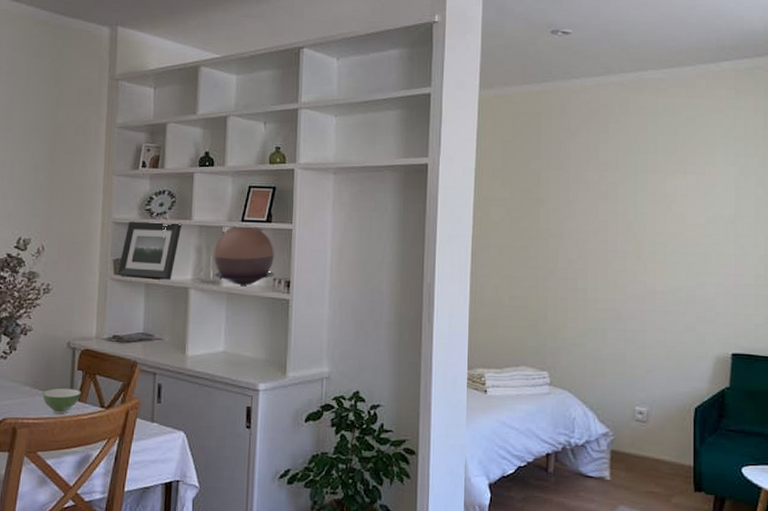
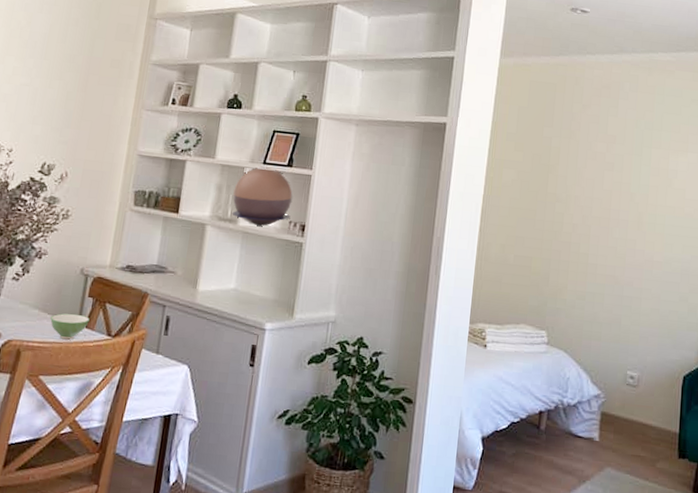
picture frame: present [117,221,182,280] -> none [137,155,205,215]

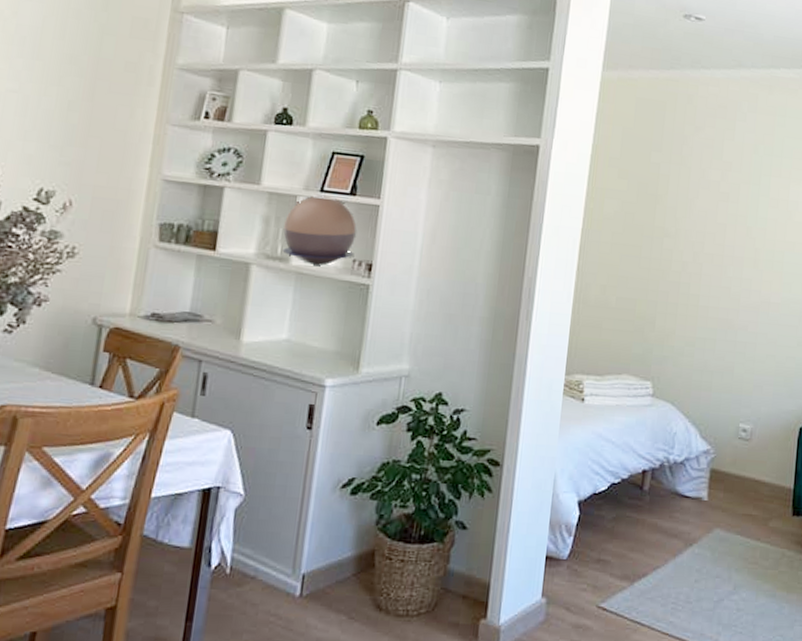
bowl: present [49,313,90,340] -> none [54,371,106,403]

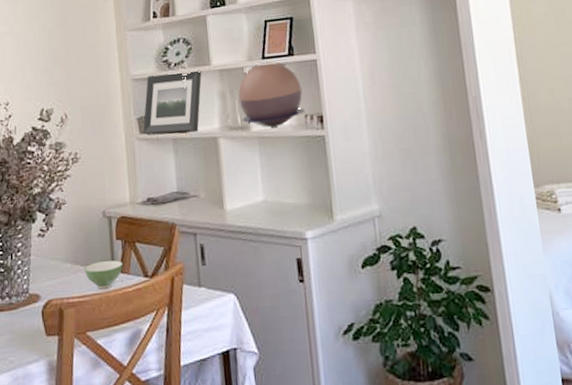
bowl: none [54,371,106,403] -> present [83,260,123,289]
picture frame: none [162,180,249,253] -> present [142,70,202,135]

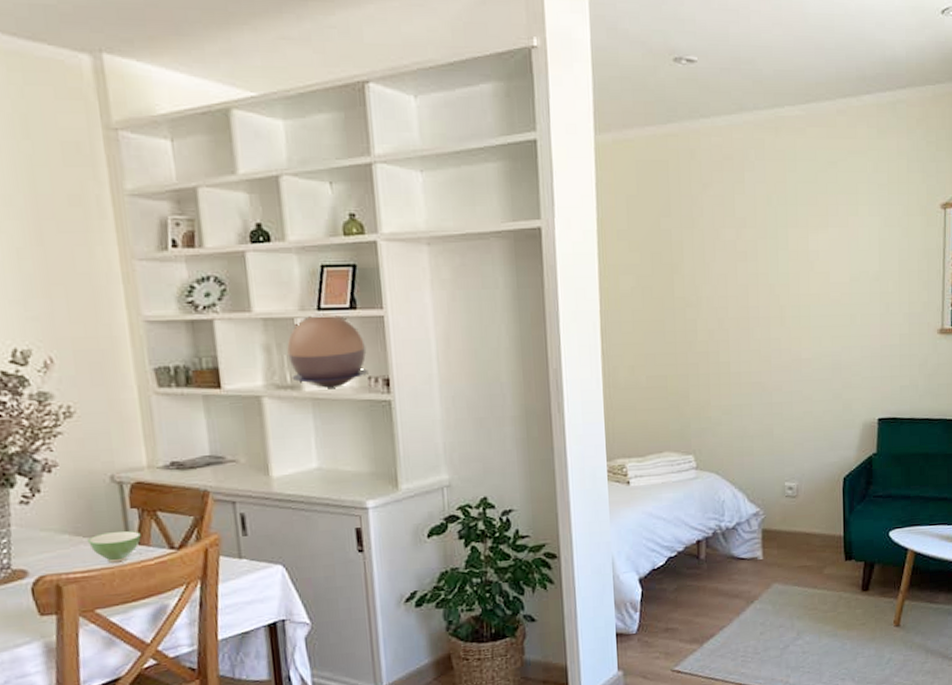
picture frame: present [142,70,202,135] -> none [162,317,240,389]

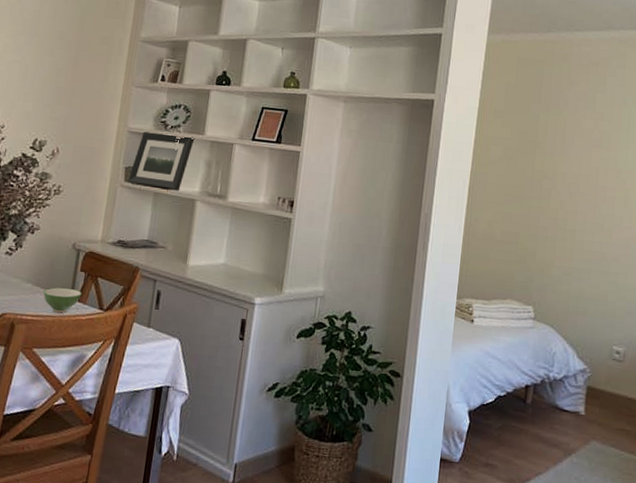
picture frame: none [162,317,240,389] -> present [127,131,195,191]
decorative bowl: present [287,314,369,388] -> none [221,143,281,202]

